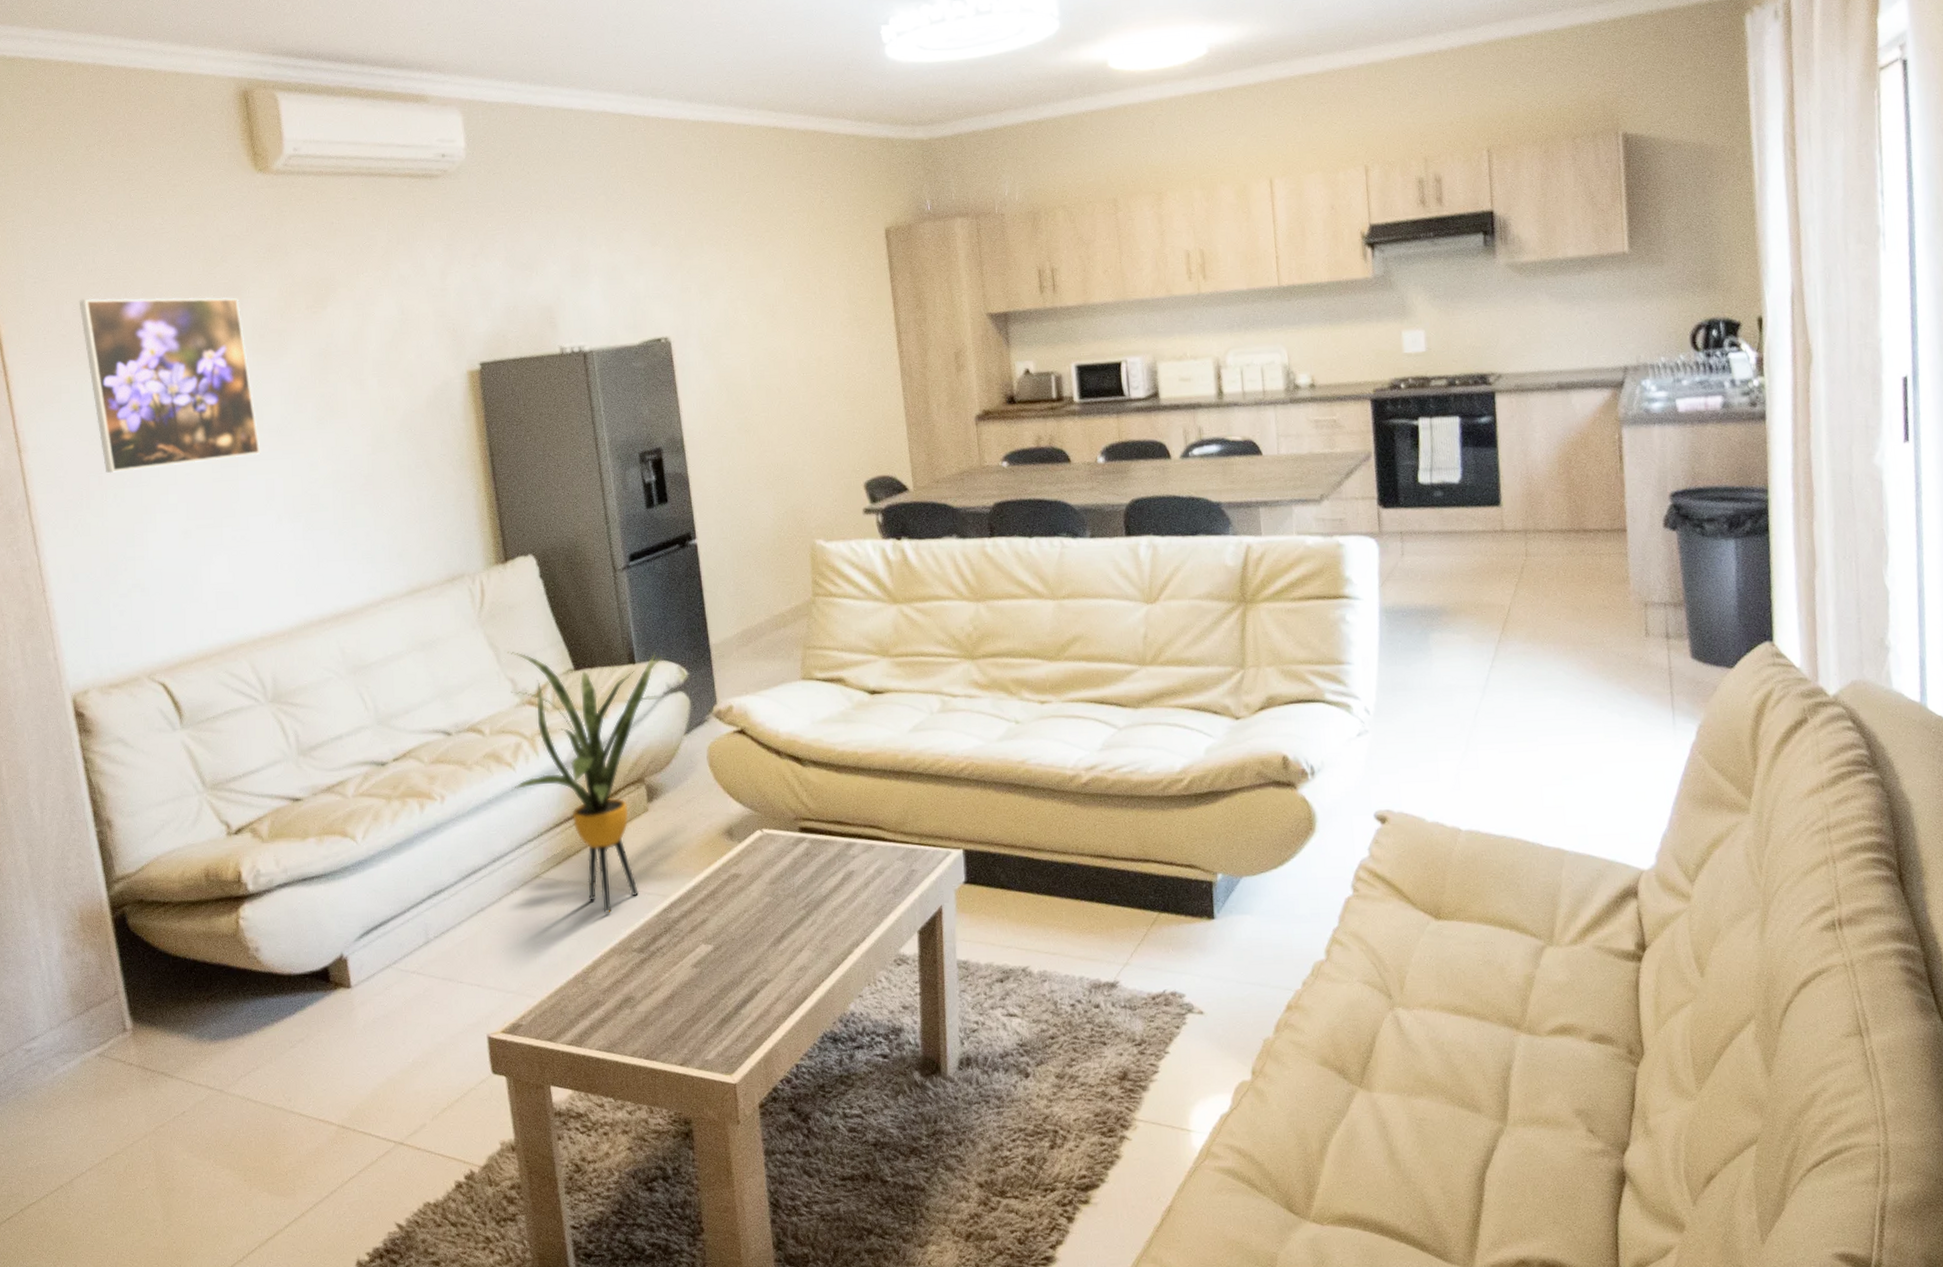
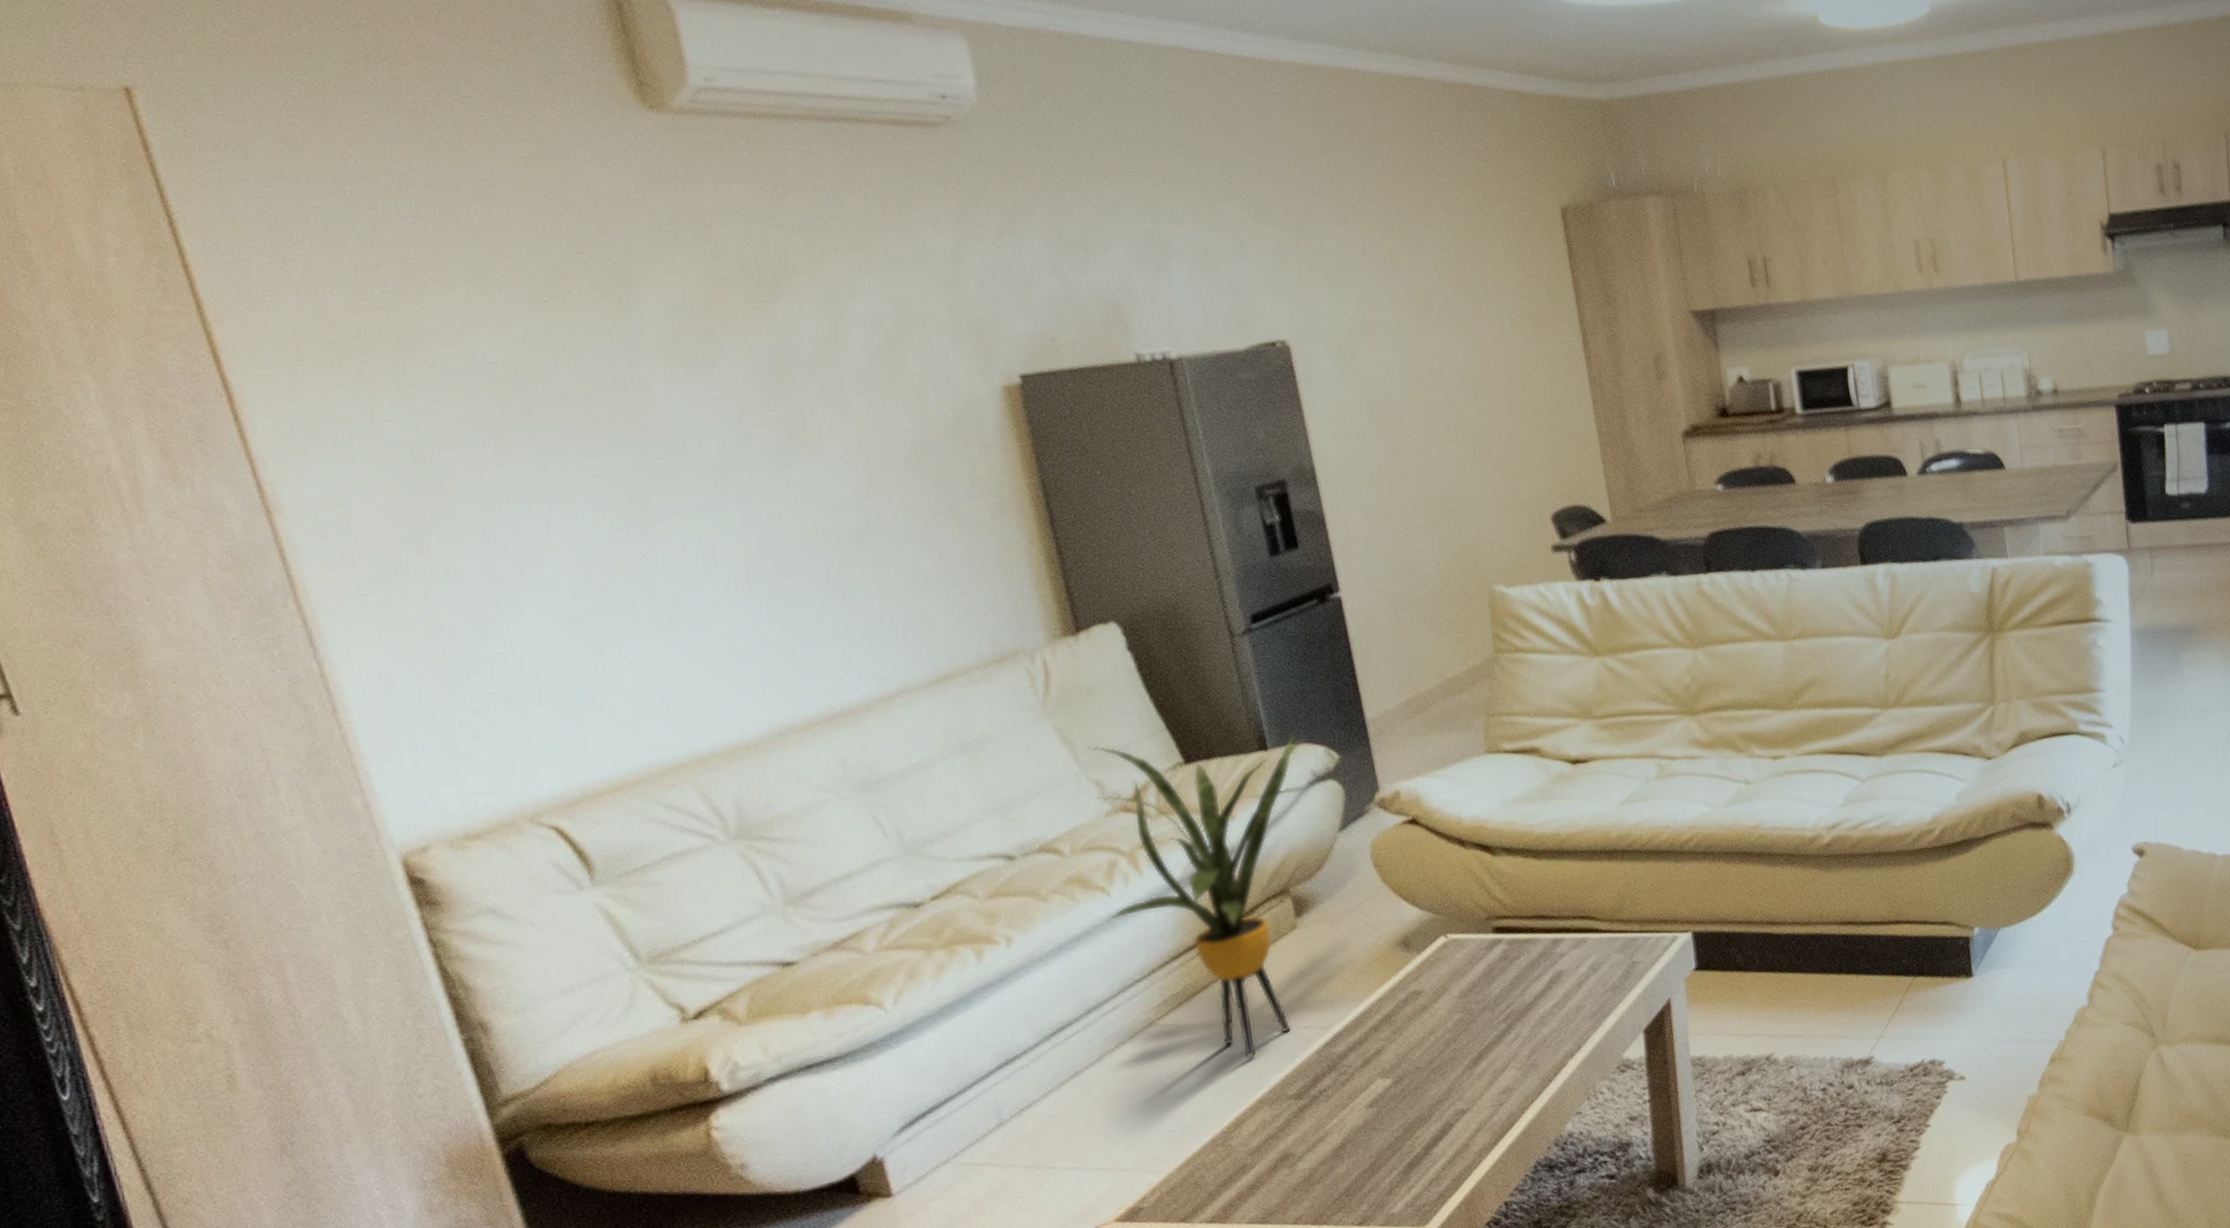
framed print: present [79,297,261,474] -> none [353,285,689,539]

